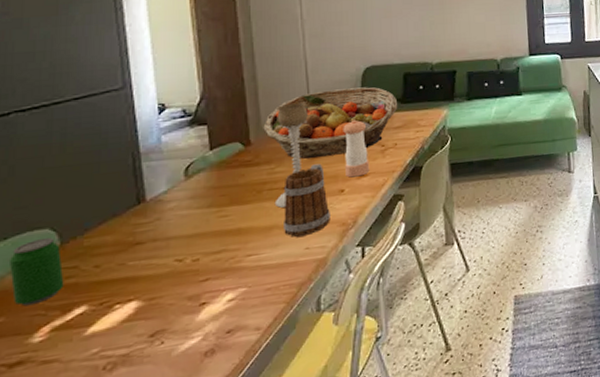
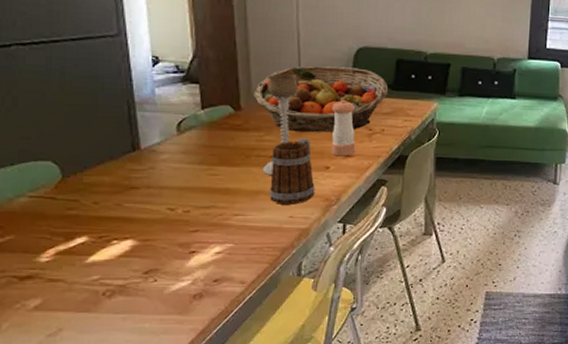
beverage can: present [8,237,64,307] -> none [15,169,67,229]

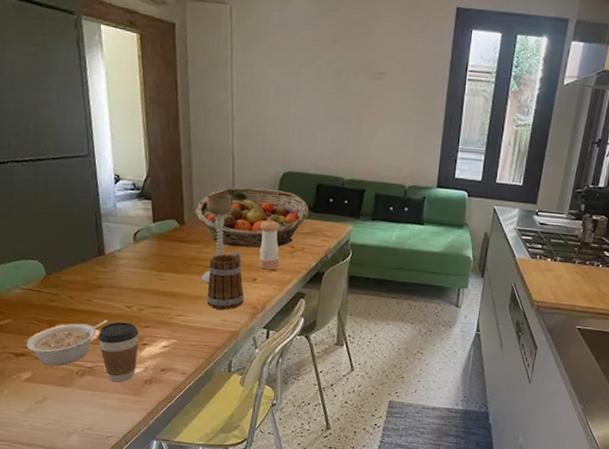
legume: none [34,226,145,288] -> present [26,319,108,366]
coffee cup: none [132,228,185,301] -> present [98,322,139,382]

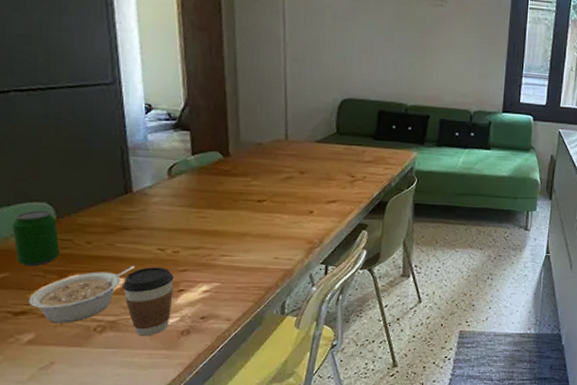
beverage can: none [12,267,49,316] -> present [11,210,60,267]
fruit basket: present [195,187,309,248] -> none [242,115,371,179]
candle holder: present [201,193,232,284] -> none [249,122,284,219]
mug: present [207,251,244,310] -> none [256,183,299,247]
pepper shaker: present [259,219,280,270] -> none [316,148,339,202]

